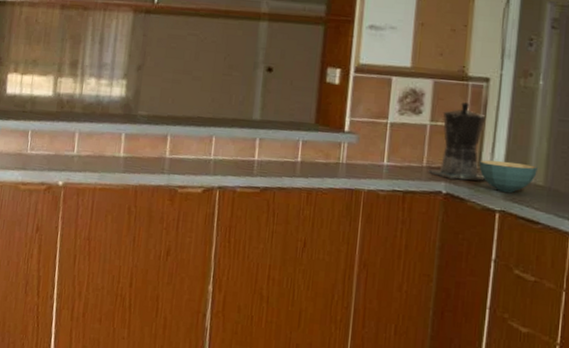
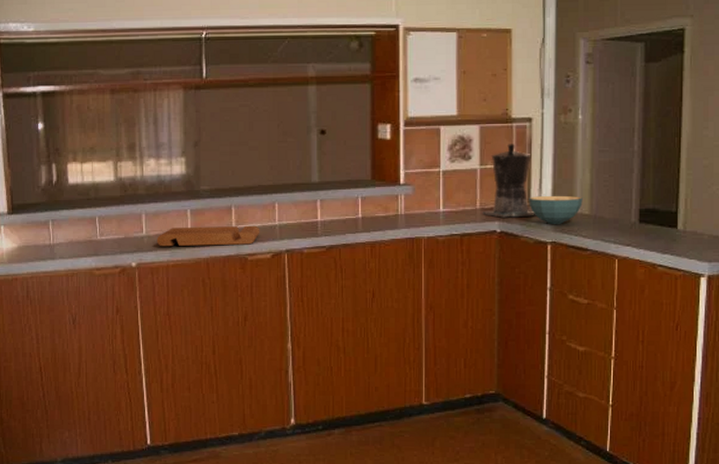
cutting board: none [86,150,194,177] -> present [156,225,260,247]

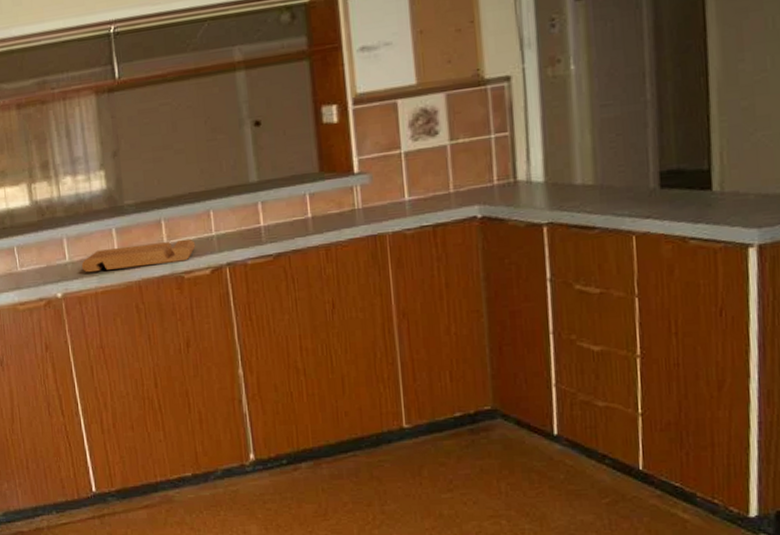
coffee maker: present [482,144,536,218] -> none [457,110,526,201]
cereal bowl: present [529,195,583,224] -> none [514,164,584,202]

